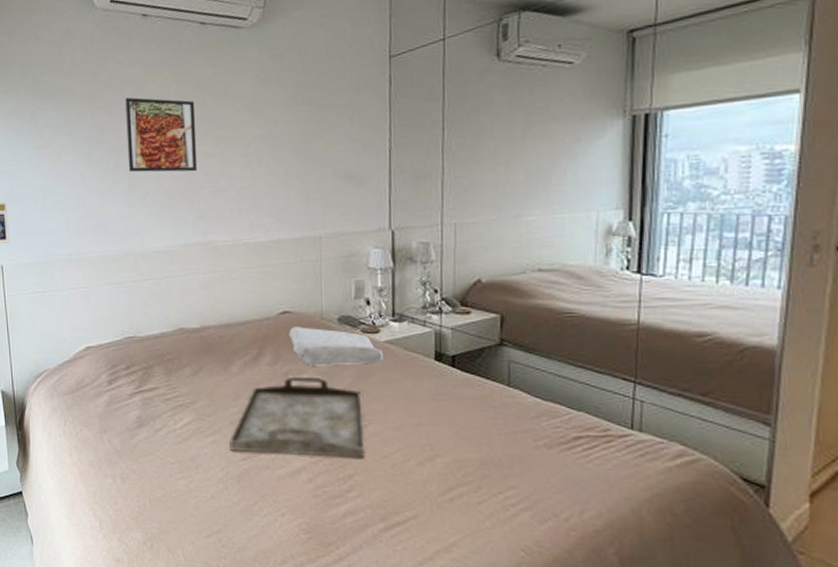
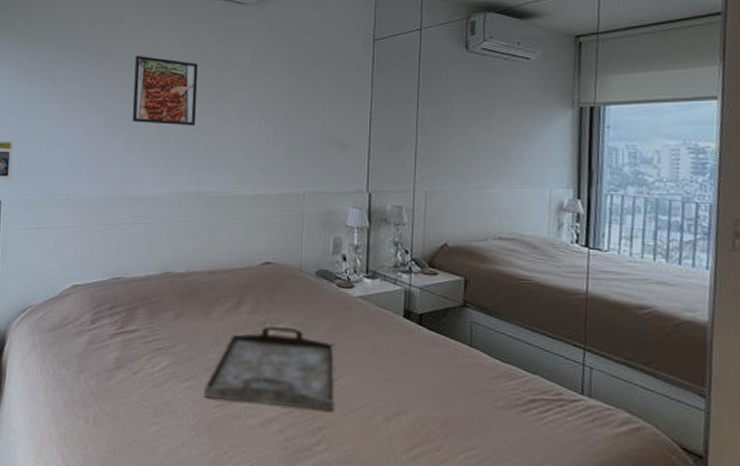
soap bar: present [289,326,383,366] -> none [269,277,356,318]

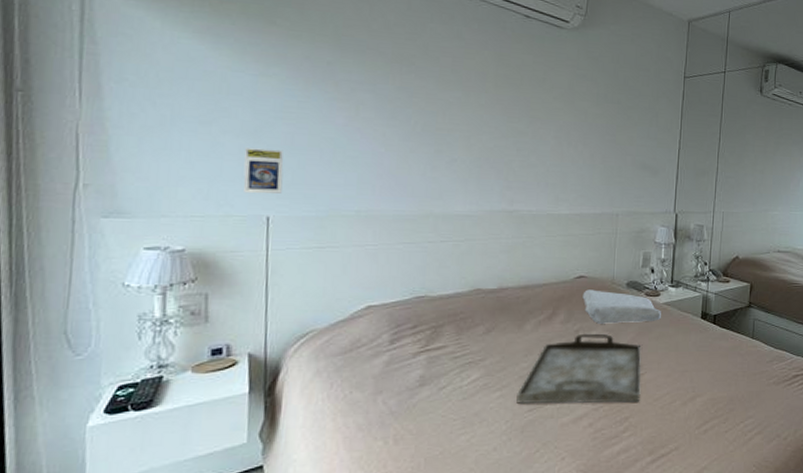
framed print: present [132,55,198,126] -> none [436,67,513,146]
soap bar: none [269,277,356,318] -> present [582,289,661,324]

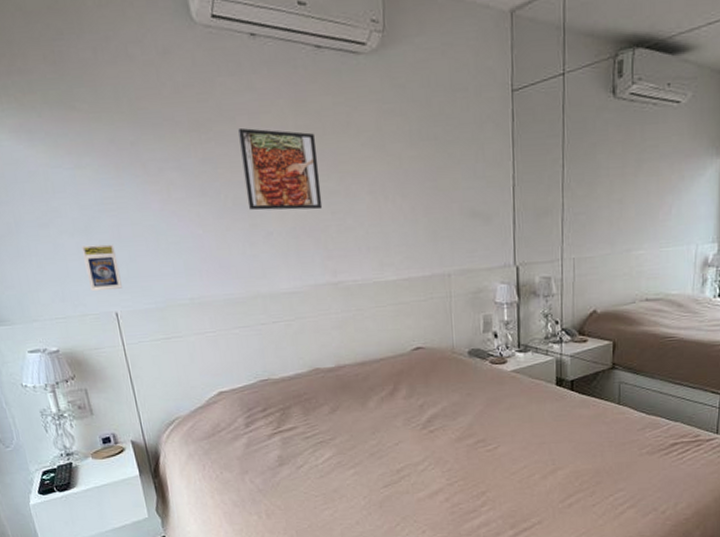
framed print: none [436,67,513,146] -> present [238,127,323,210]
serving tray: present [516,333,641,405] -> none [370,407,496,481]
soap bar: present [582,289,661,324] -> none [422,361,510,397]

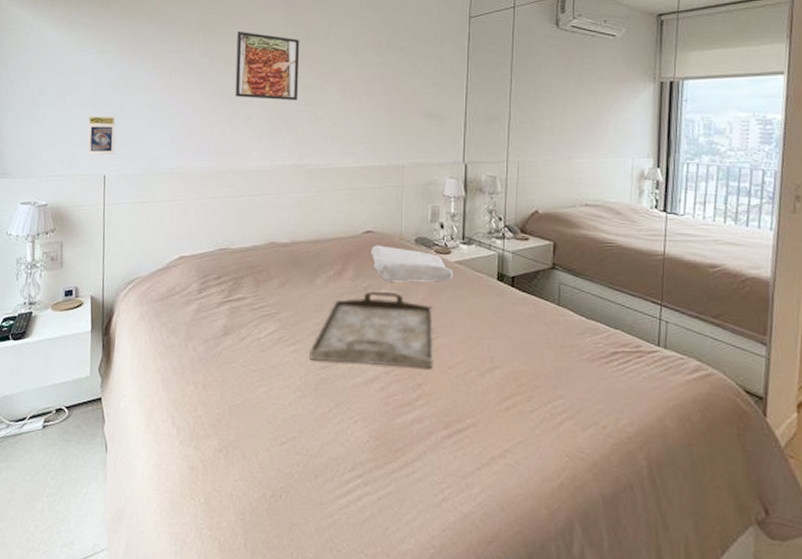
serving tray: none [370,407,496,481] -> present [309,291,434,369]
soap bar: none [422,361,510,397] -> present [371,245,453,282]

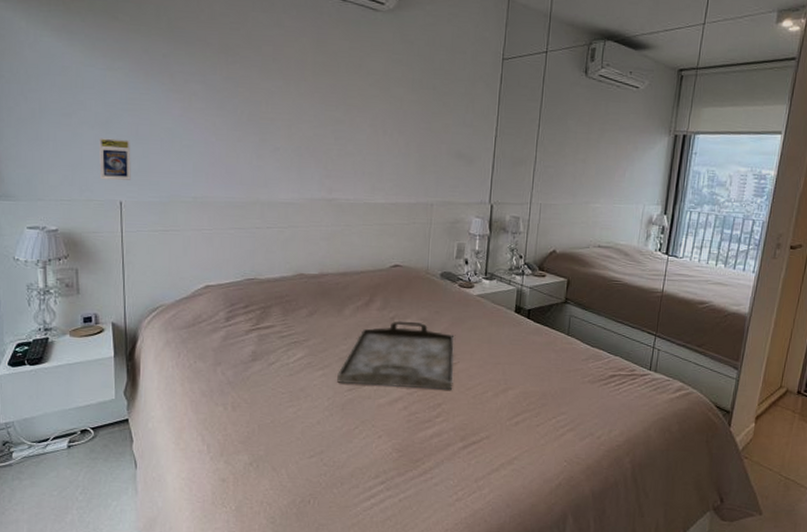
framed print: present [235,30,300,101] -> none [261,56,330,134]
soap bar: present [371,245,453,282] -> none [398,278,475,313]

